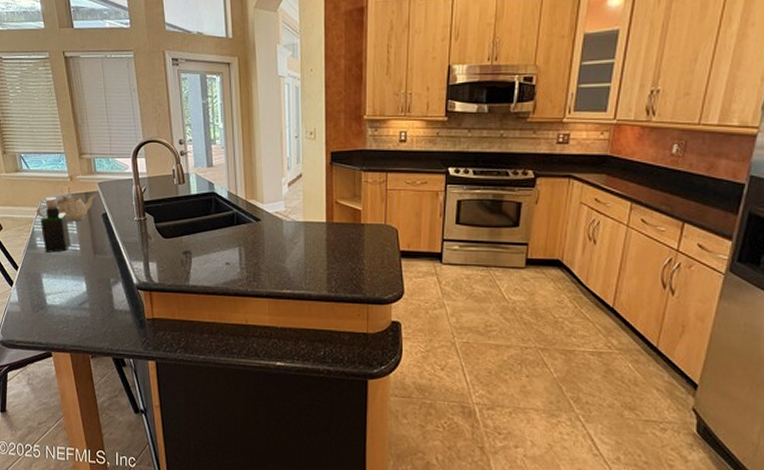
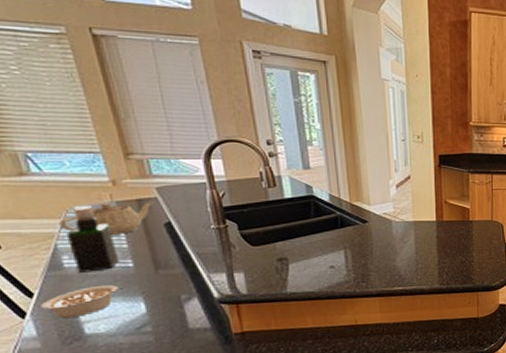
legume: none [22,265,74,290] -> present [41,285,125,319]

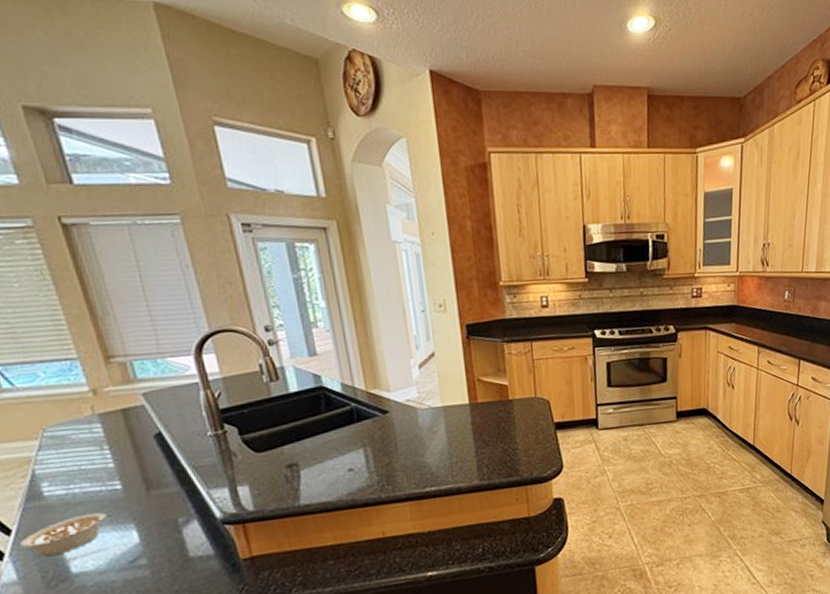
teapot: present [59,202,154,236] -> none [36,410,141,455]
spray bottle: present [66,206,120,273] -> none [44,421,106,502]

